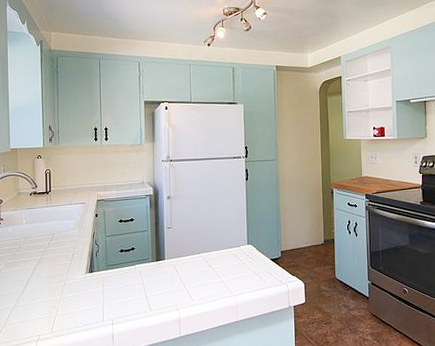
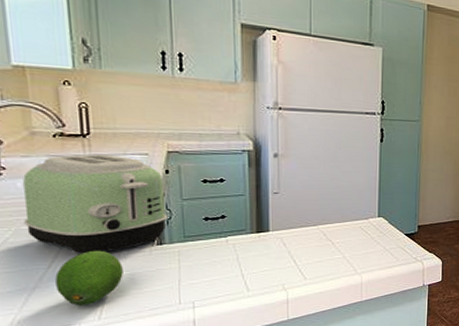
toaster: none [11,205,97,281] -> present [23,154,168,254]
fruit: none [26,277,67,321] -> present [55,250,123,306]

